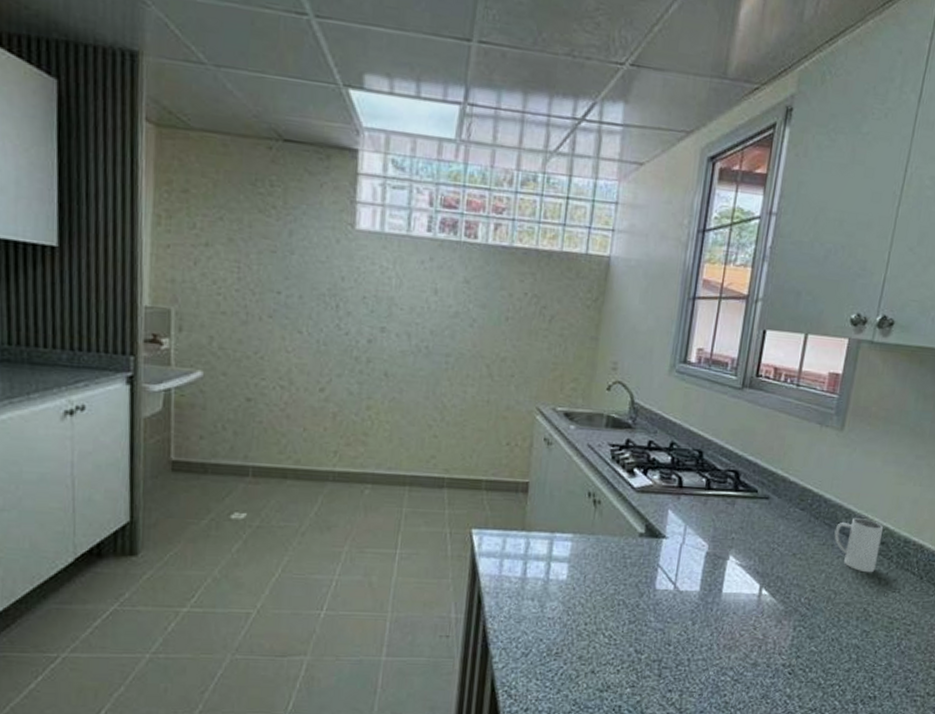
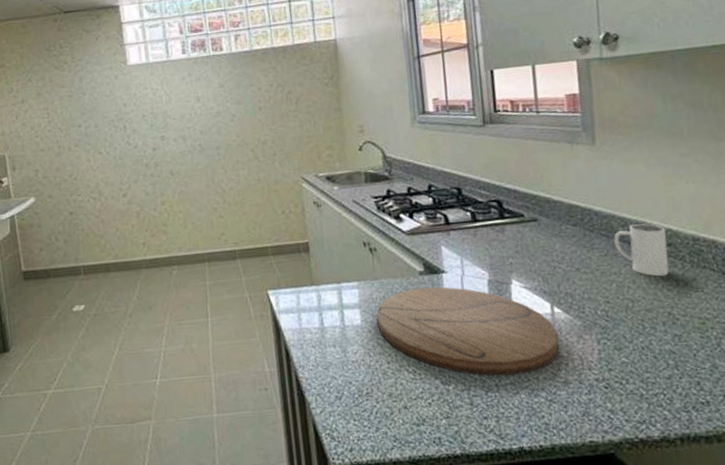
cutting board: none [583,550,760,652] -> present [376,287,559,376]

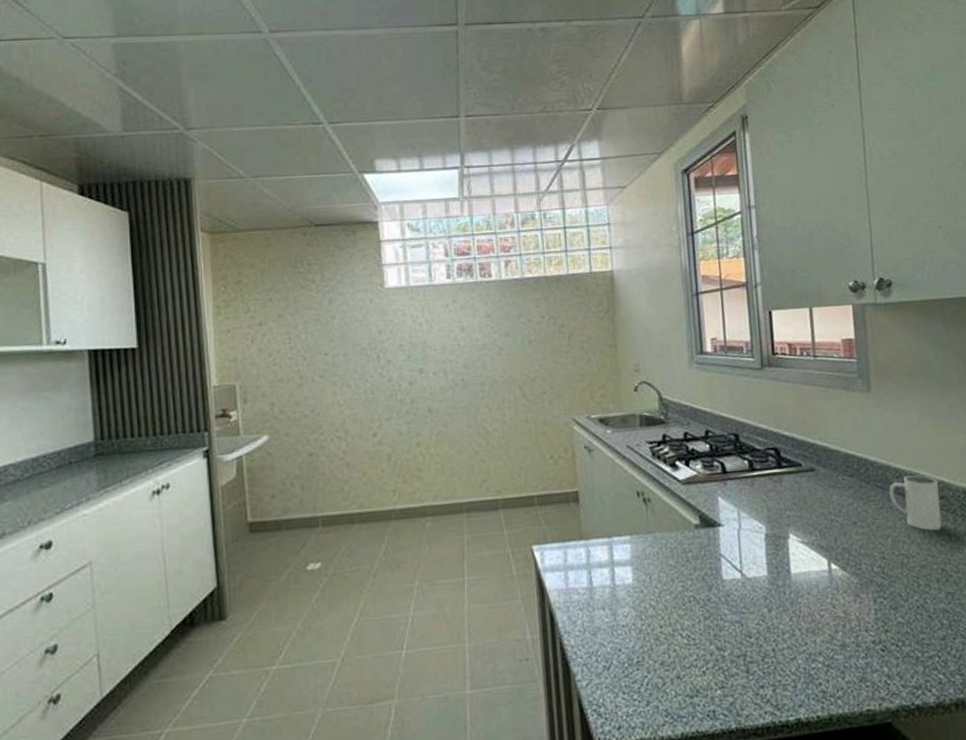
cutting board: present [376,287,559,376] -> none [649,541,837,640]

